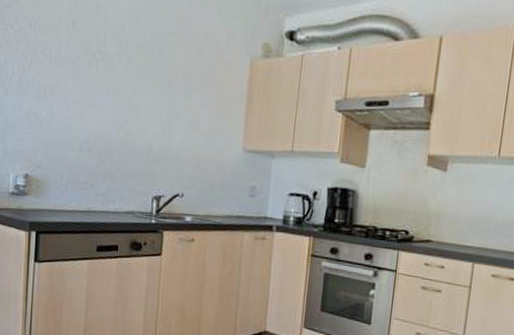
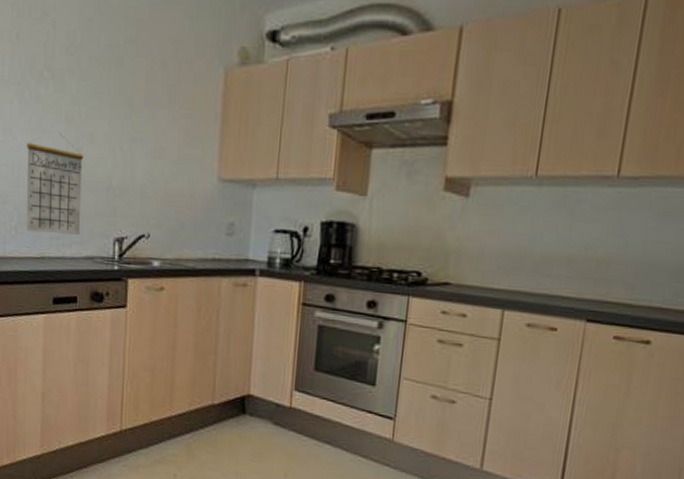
calendar: none [75,106,129,192] -> present [26,133,84,235]

